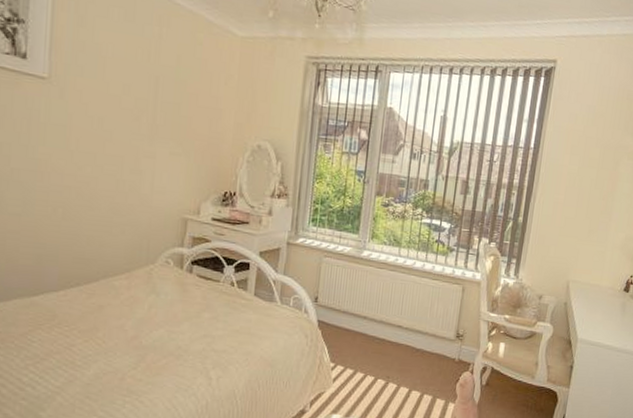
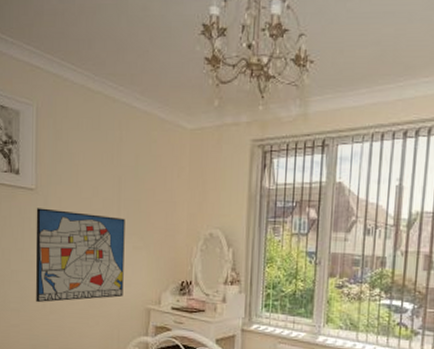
wall art: none [44,99,162,207] -> present [35,208,125,303]

